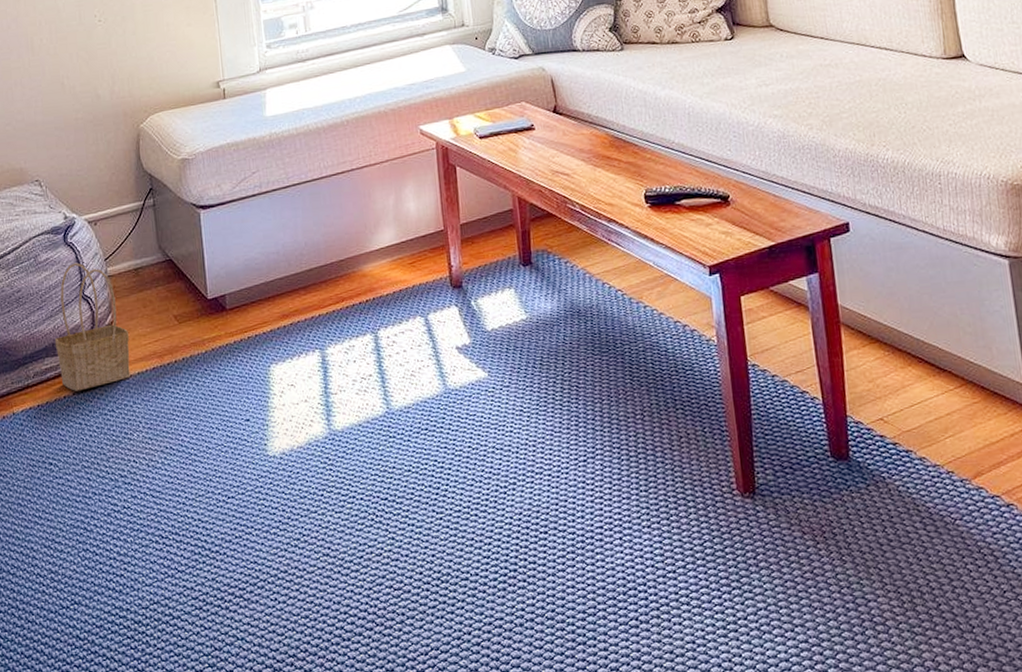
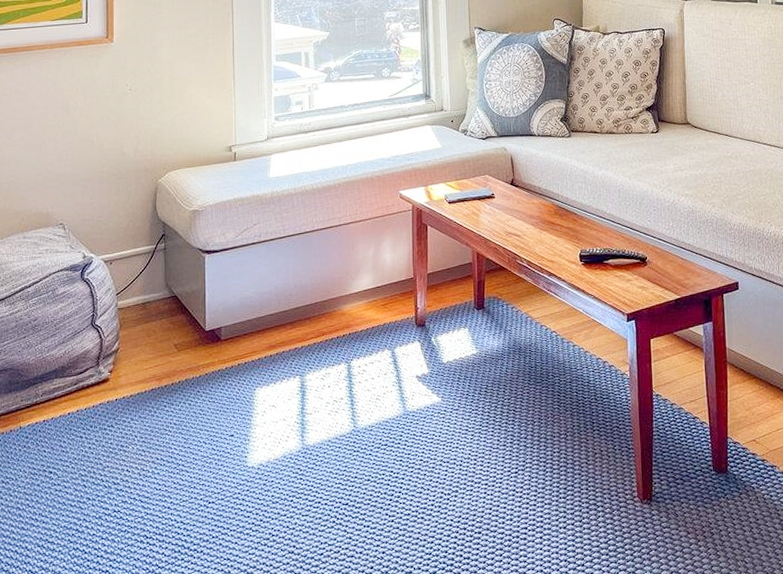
basket: present [54,262,130,391] -> none [64,296,132,409]

